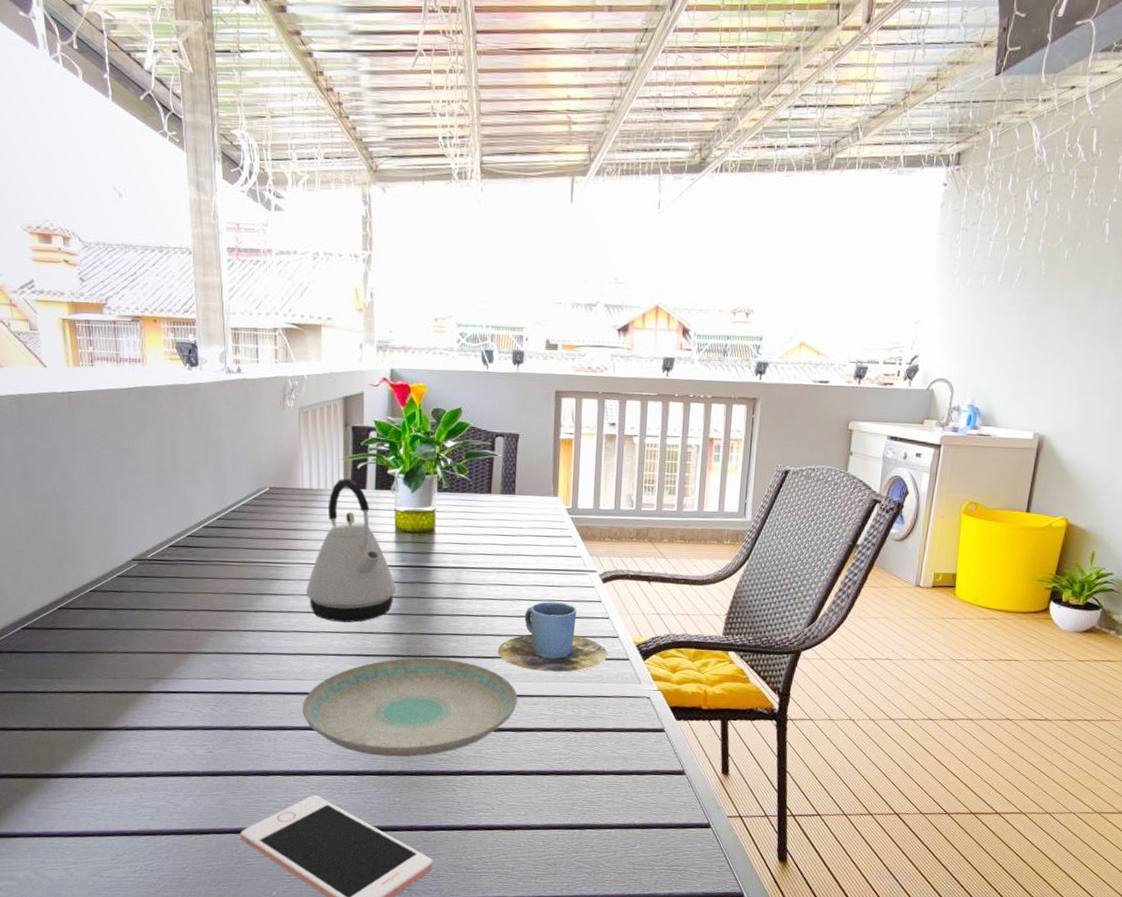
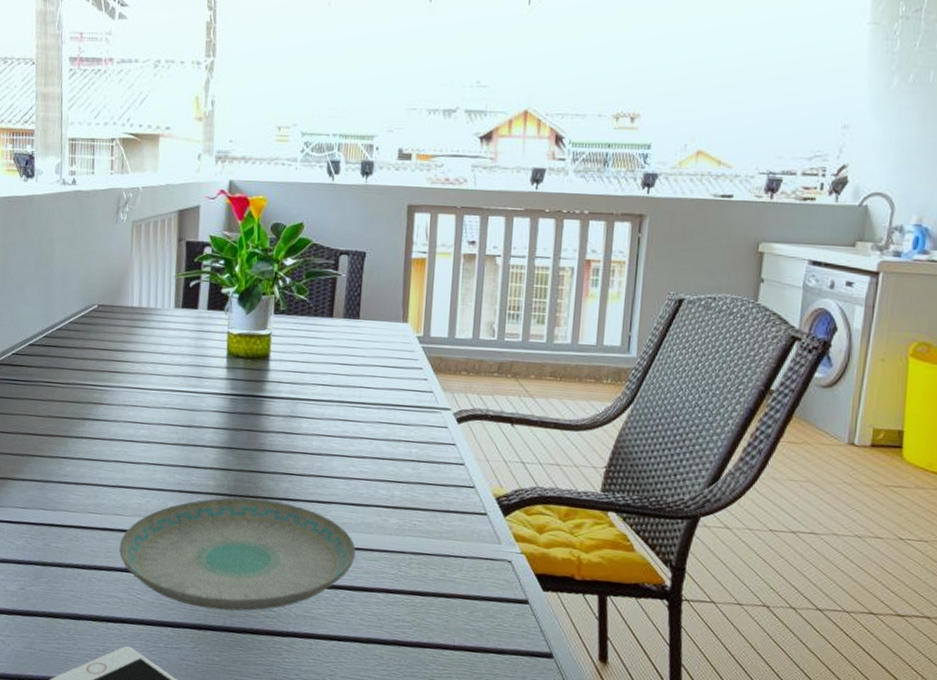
kettle: present [307,478,397,623] -> none [130,297,226,455]
cup: present [497,602,607,672] -> none [334,441,461,525]

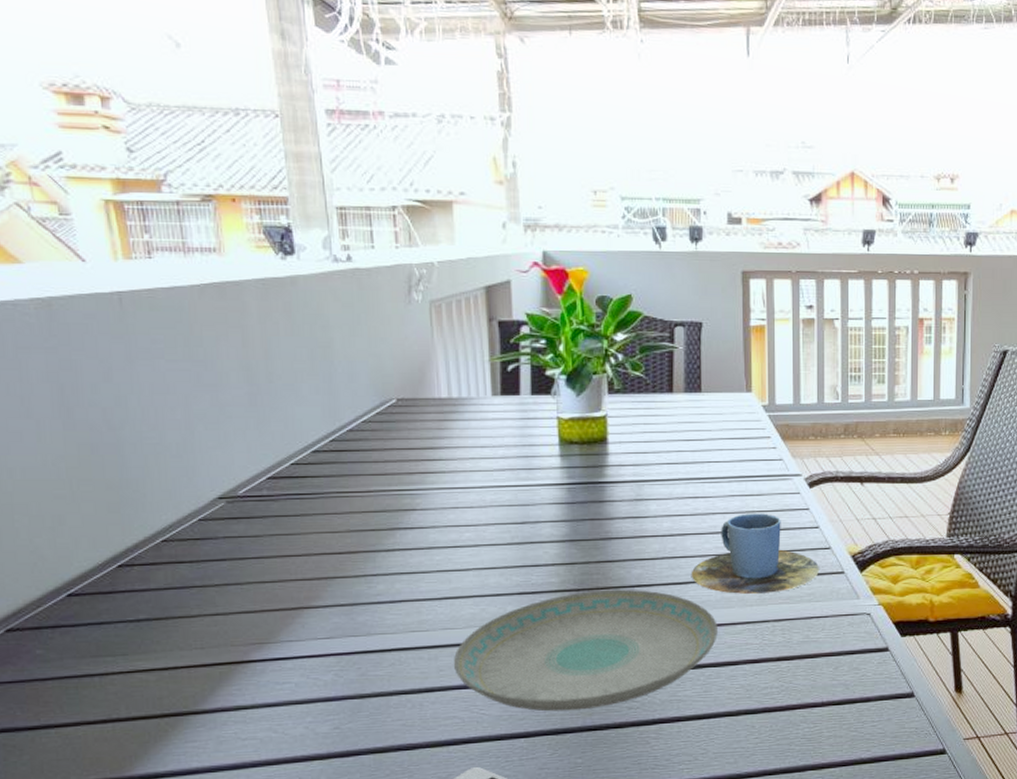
cup: none [334,441,461,525] -> present [691,513,819,594]

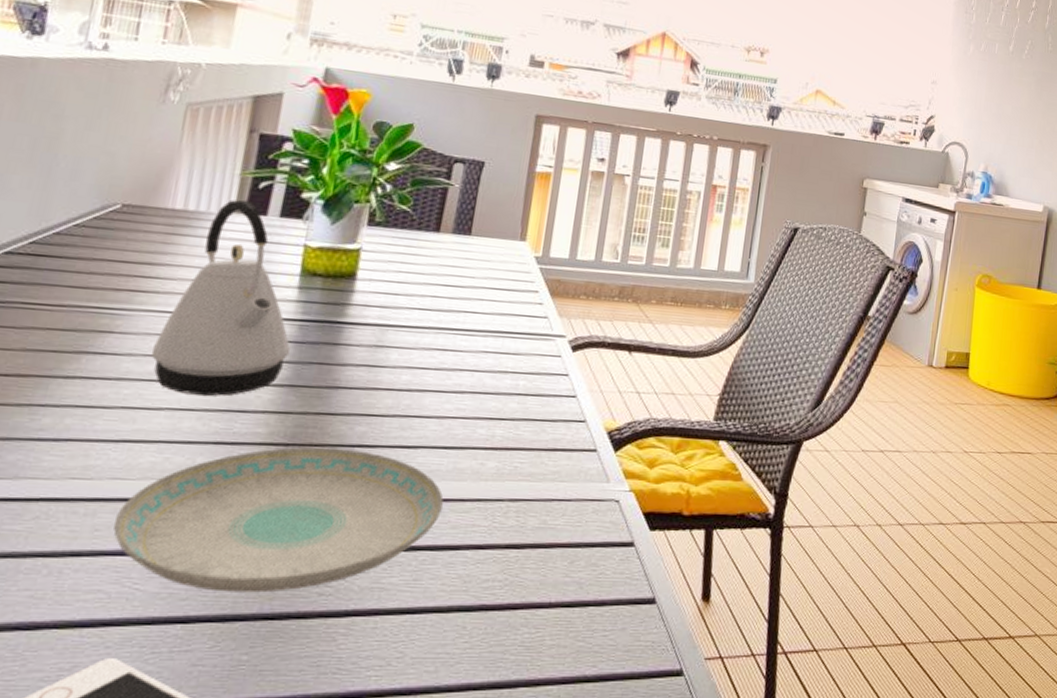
kettle: none [451,383,565,556] -> present [152,199,291,397]
cup: present [691,513,819,594] -> none [422,373,570,467]

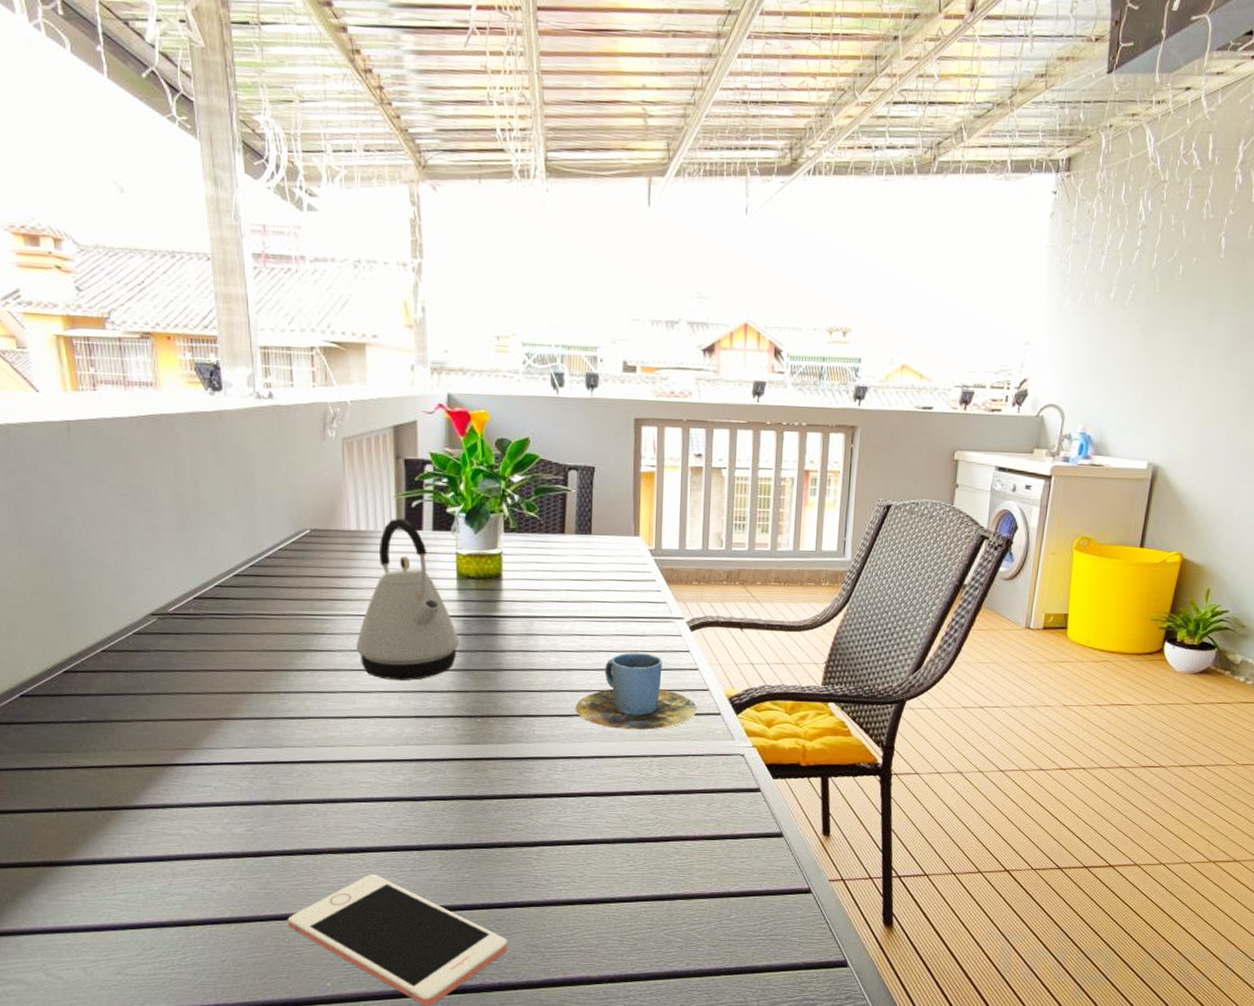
plate: present [113,447,444,593] -> none [356,718,598,829]
cup: none [422,373,570,467] -> present [575,653,697,730]

